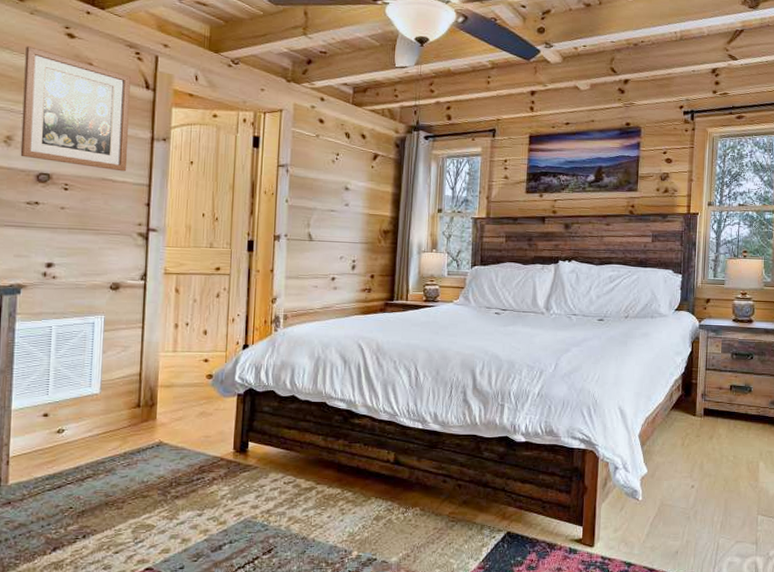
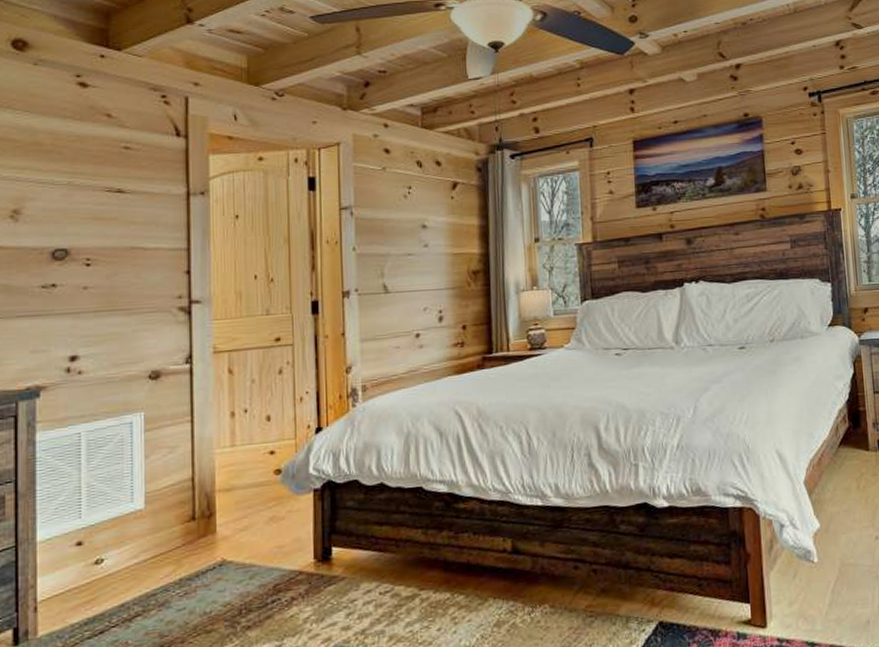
wall art: present [20,46,131,172] -> none [30,102,160,237]

